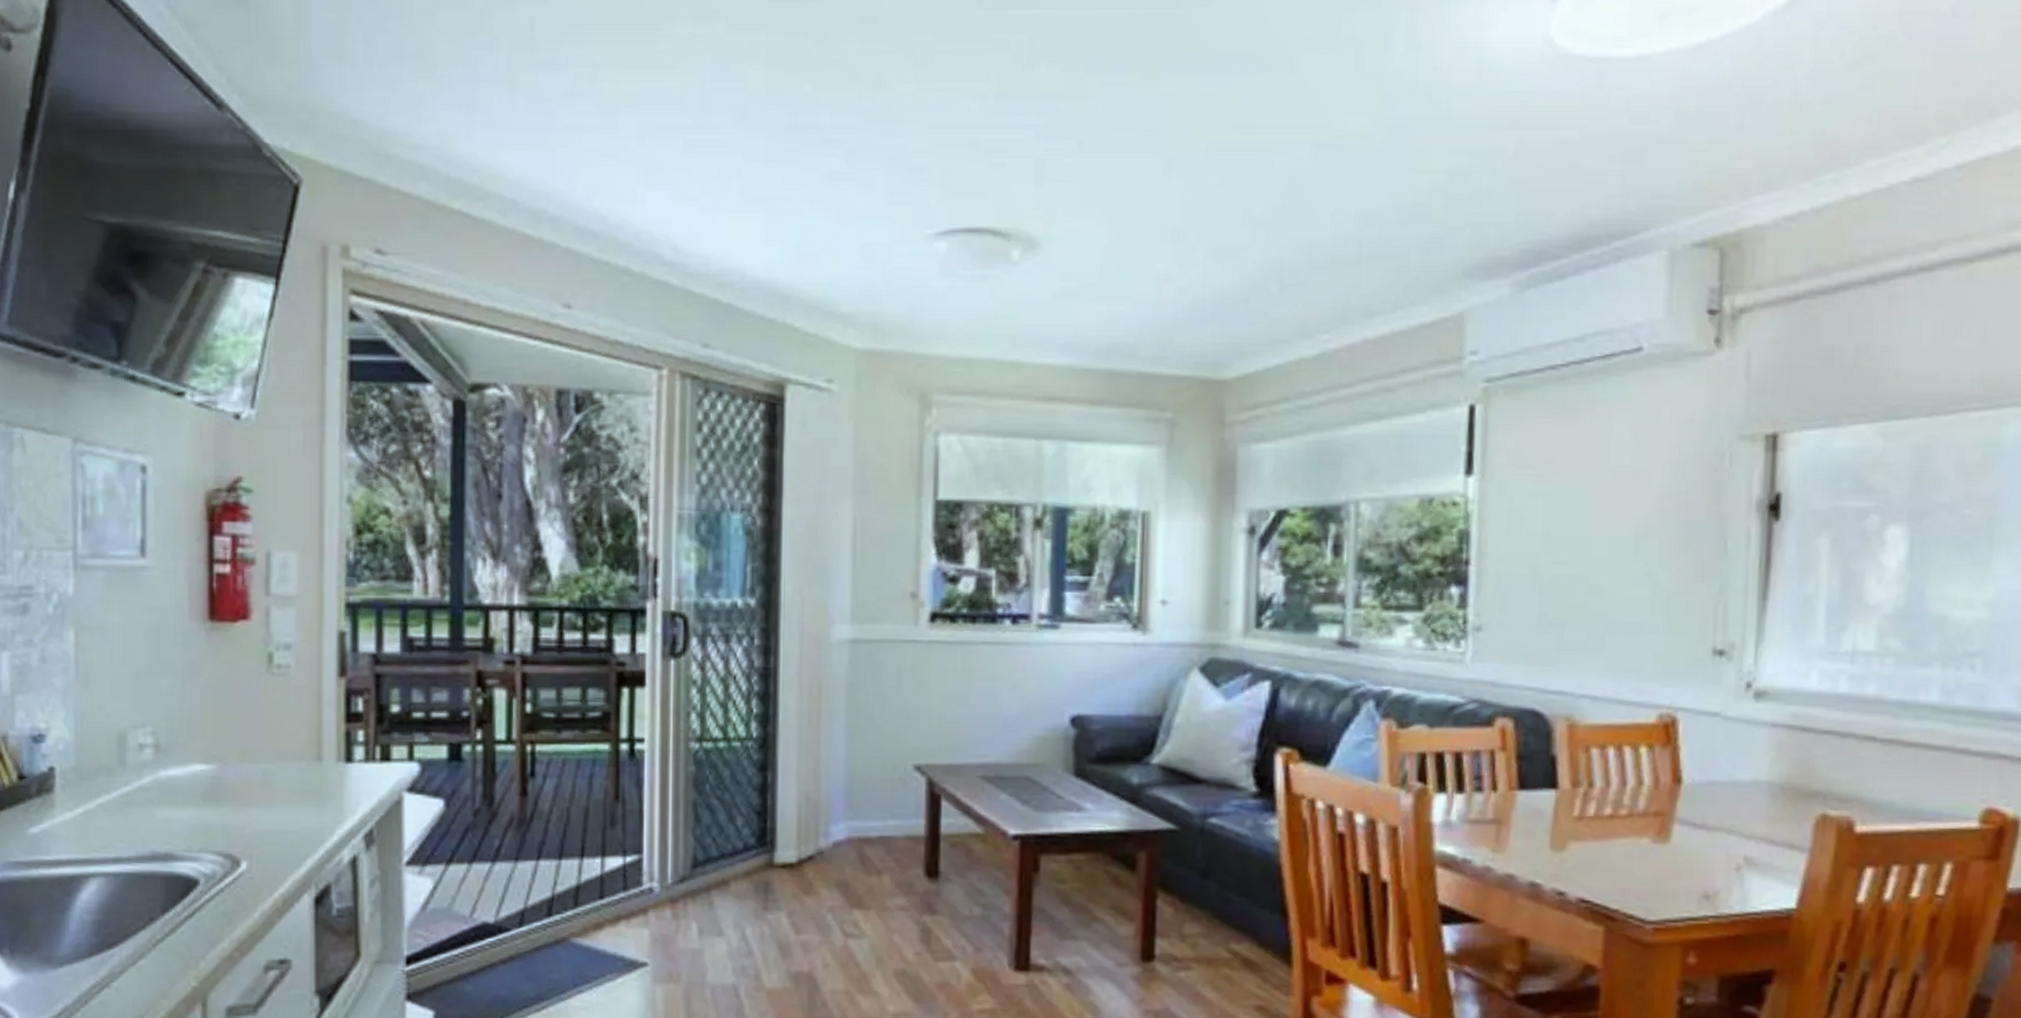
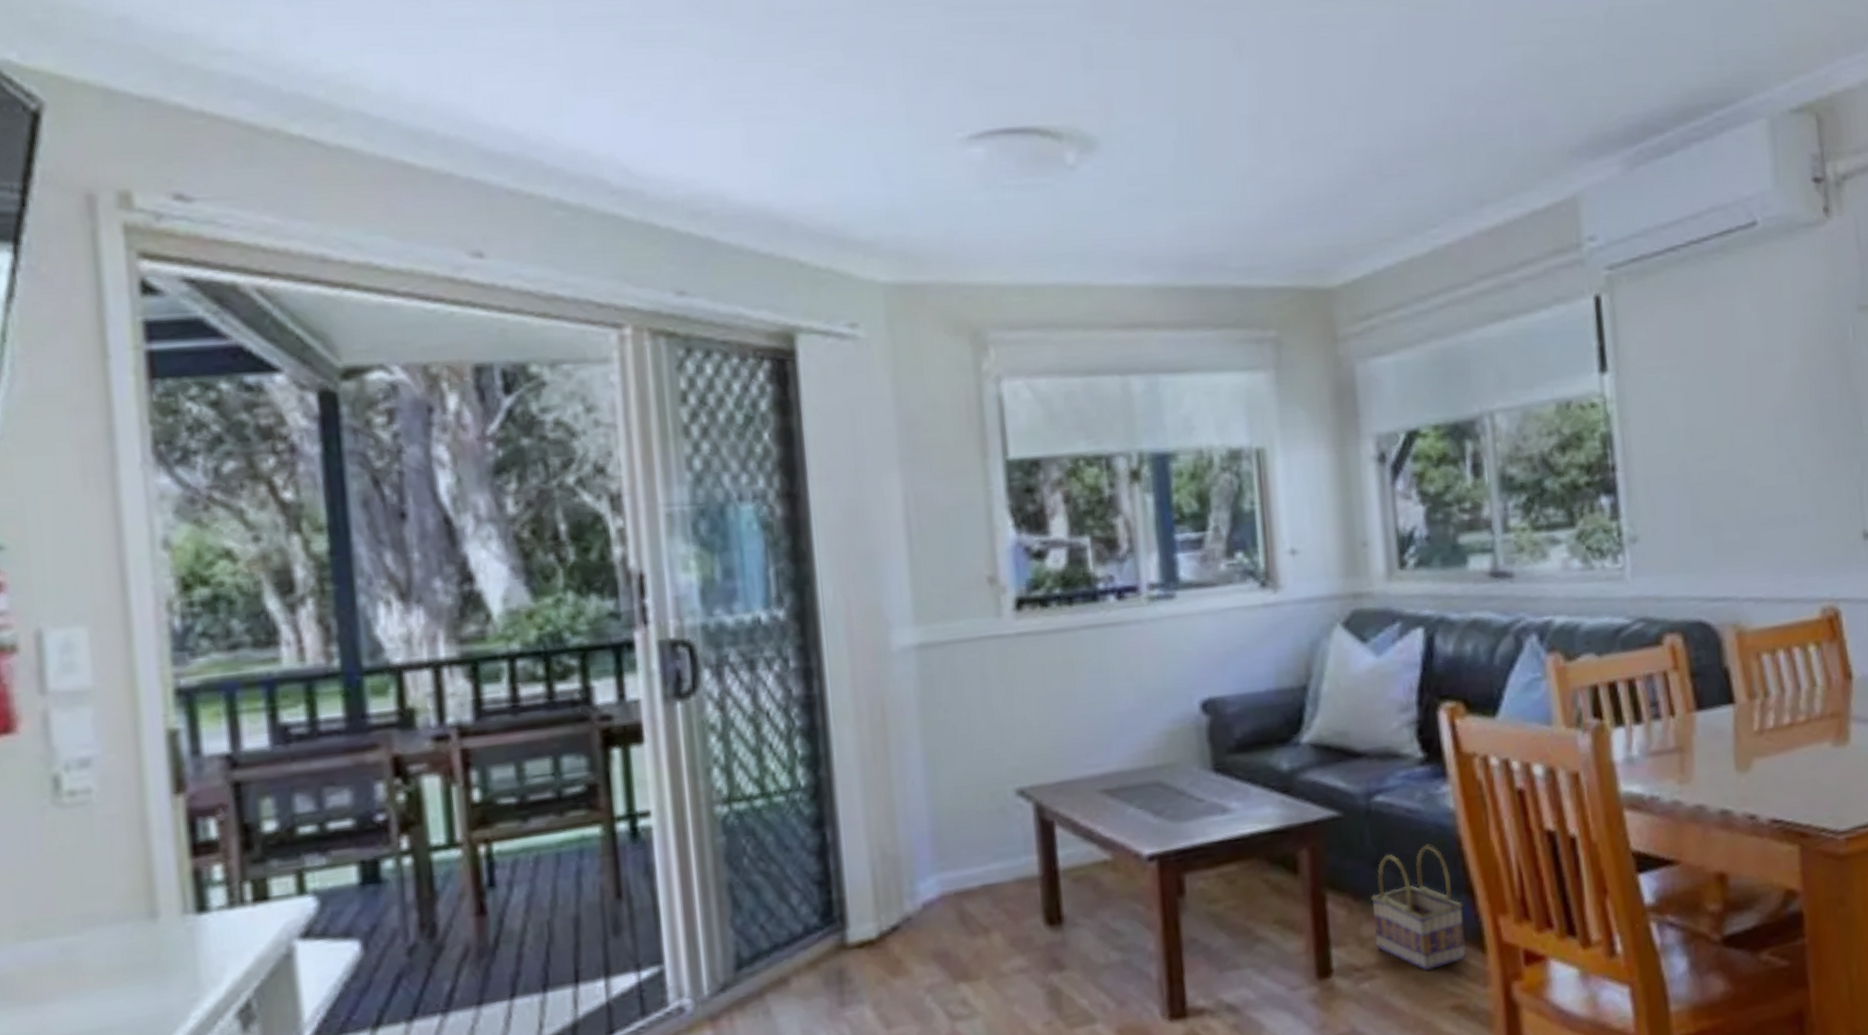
basket: none [1195,866,1276,972] -> present [1371,844,1466,971]

